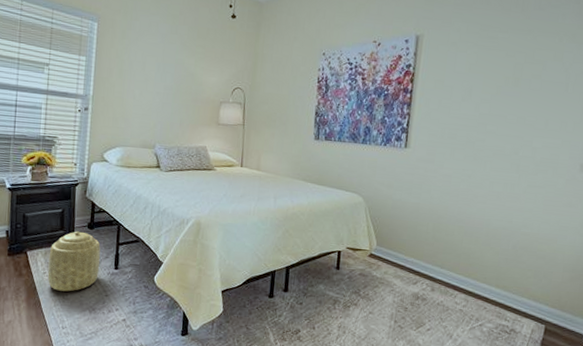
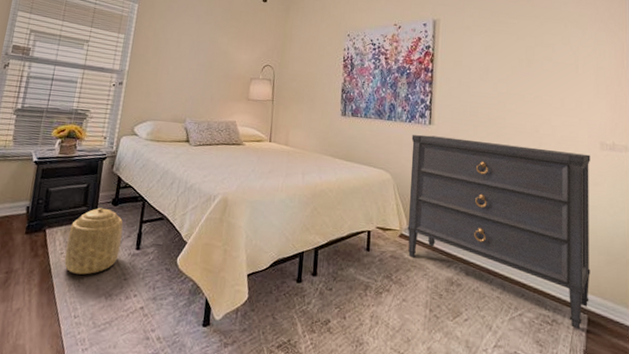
dresser: none [377,158,569,338] -> present [407,135,590,330]

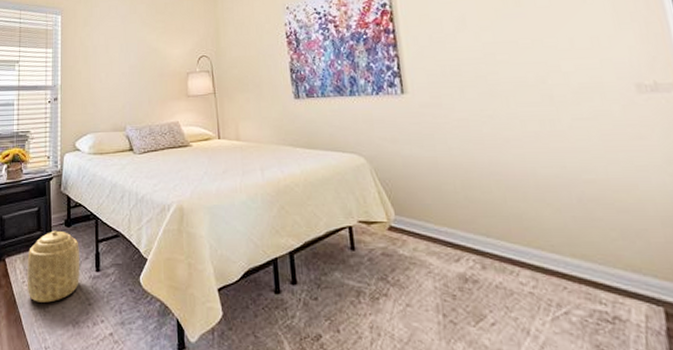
dresser: present [407,135,590,330] -> none [382,101,662,327]

